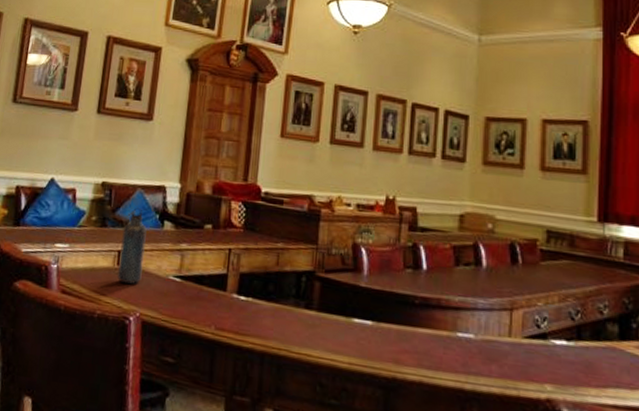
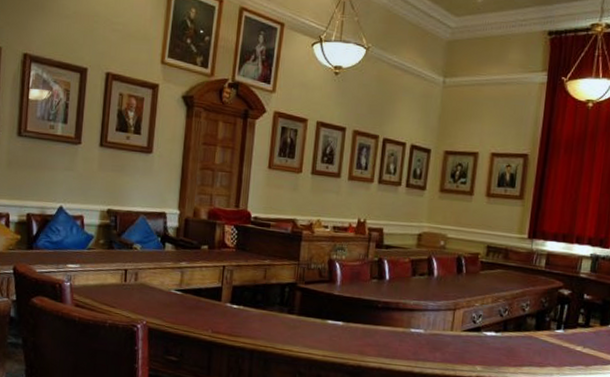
water bottle: present [116,207,147,284] -> none [124,231,150,297]

